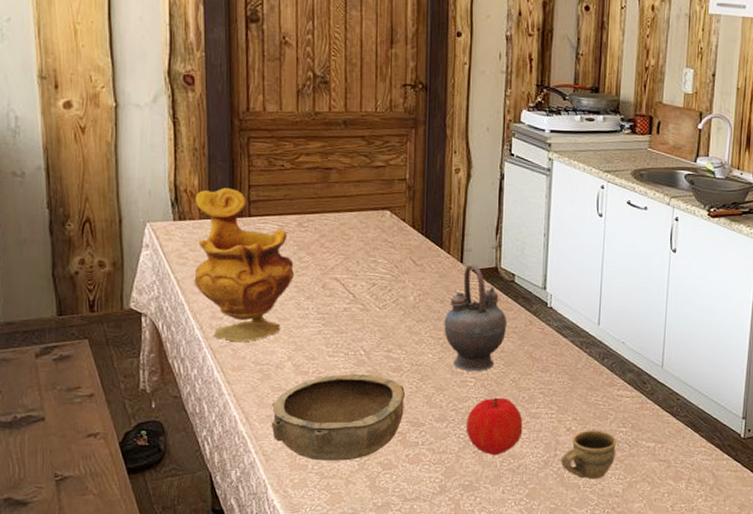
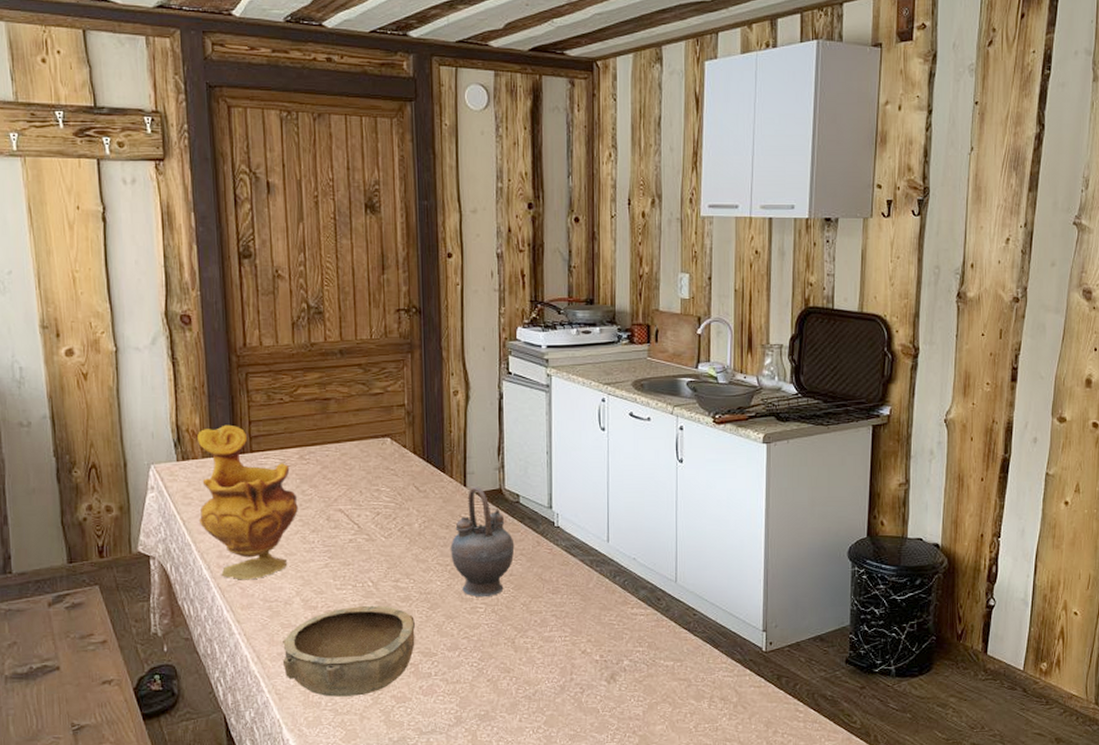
fruit: present [466,397,523,456] -> none [478,622,537,683]
cup: present [560,430,617,479] -> none [577,651,634,702]

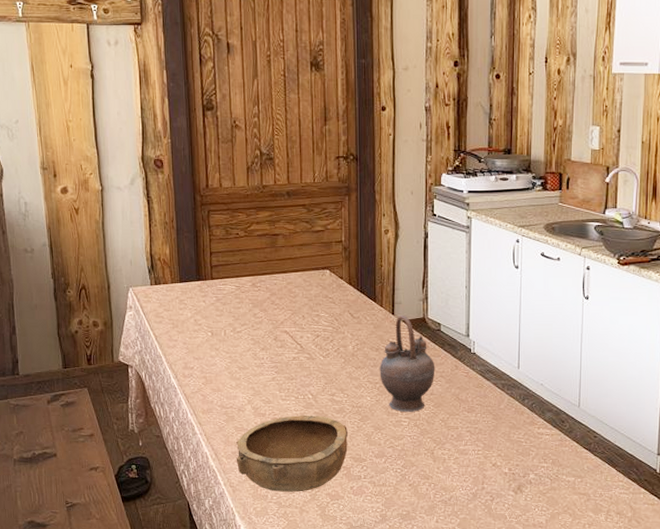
vase: present [197,424,298,580] -> none [168,255,250,389]

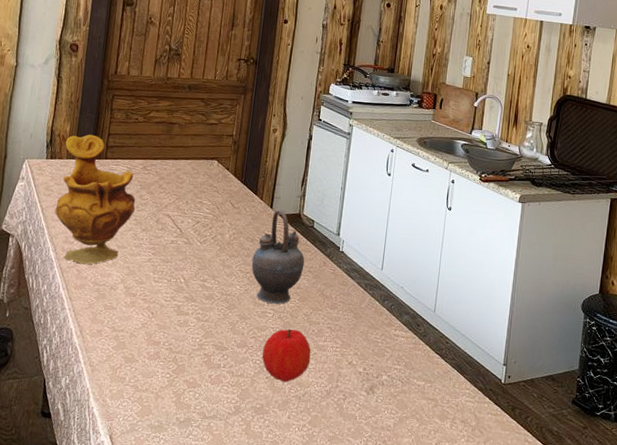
vase: none [168,255,250,389] -> present [54,134,136,265]
bowl: present [235,415,348,492] -> none [100,298,214,377]
fruit: none [402,435,453,488] -> present [262,328,311,383]

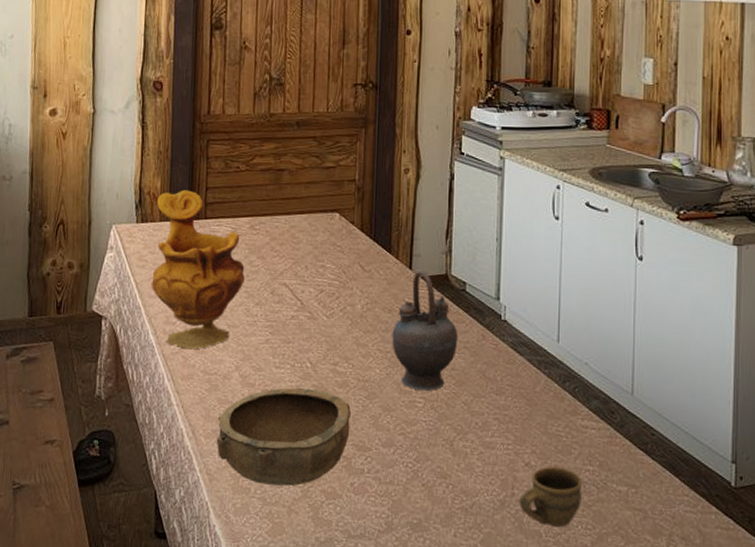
bowl: none [100,298,214,377] -> present [216,388,351,487]
fruit: present [262,328,311,383] -> none [414,421,476,491]
cup: none [341,365,392,412] -> present [519,466,583,527]

